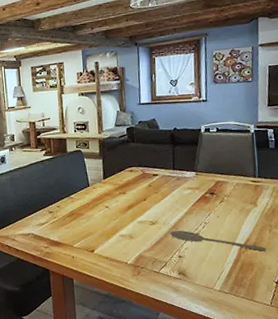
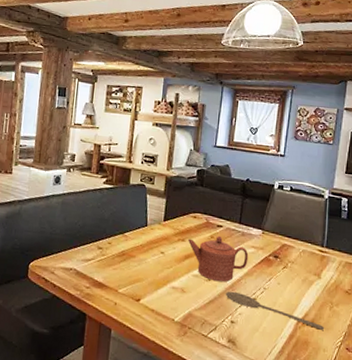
teapot: none [128,183,187,224] -> present [187,235,249,282]

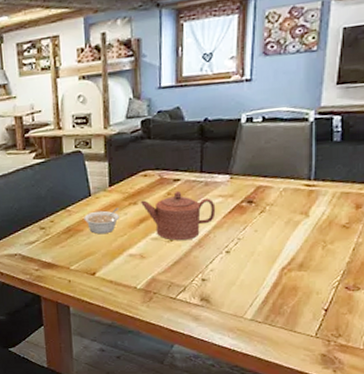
legume: none [138,241,169,264] -> present [84,208,119,235]
wooden spoon: present [225,291,325,330] -> none [192,248,317,273]

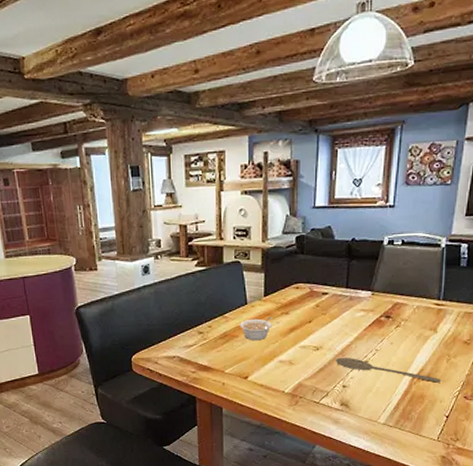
teapot: present [140,190,216,241] -> none [291,303,358,350]
wooden spoon: none [192,248,317,273] -> present [335,357,442,383]

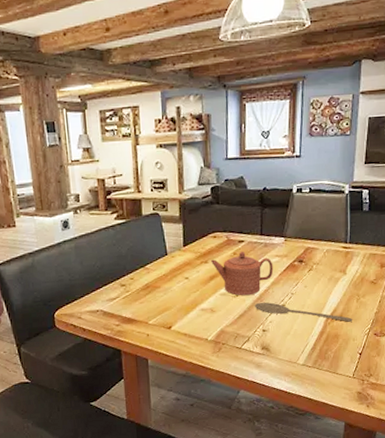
legume: present [240,317,272,341] -> none [161,266,192,291]
teapot: none [291,303,358,350] -> present [210,251,274,296]

